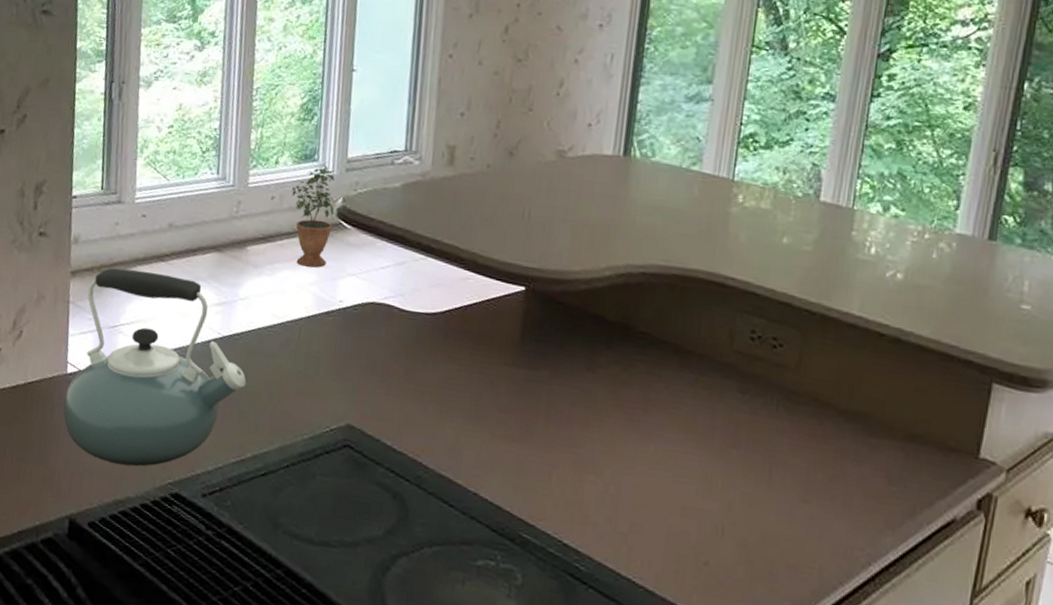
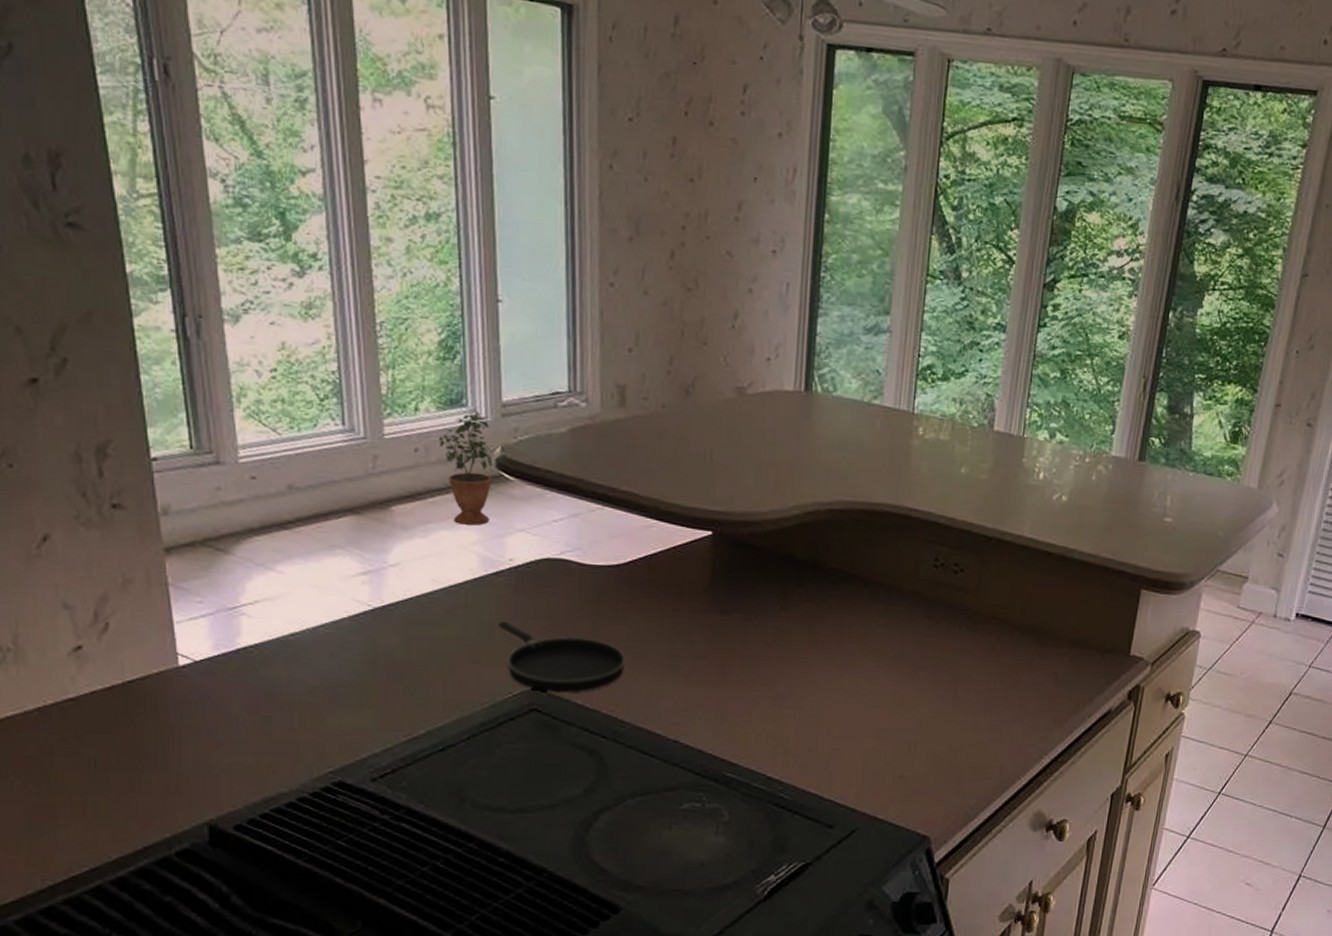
kettle: present [63,268,247,467] -> none [180,541,409,759]
frying pan: none [324,358,435,433] -> present [498,621,626,693]

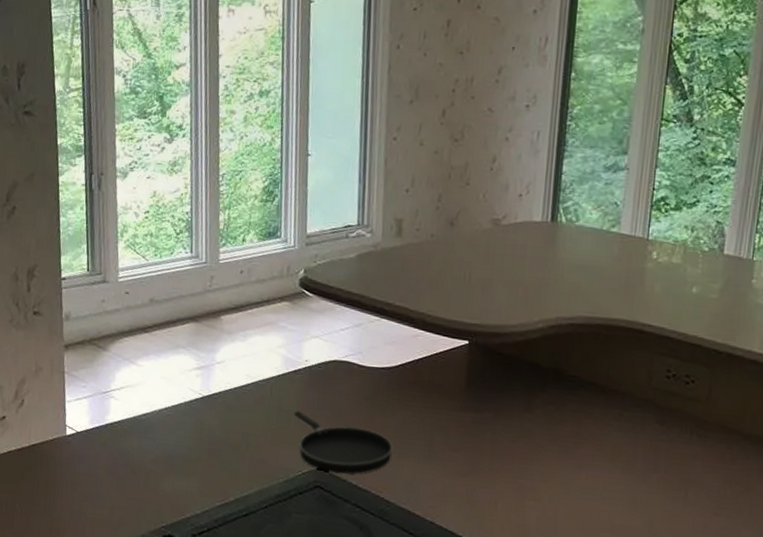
potted plant: present [438,411,493,525] -> none [258,241,298,332]

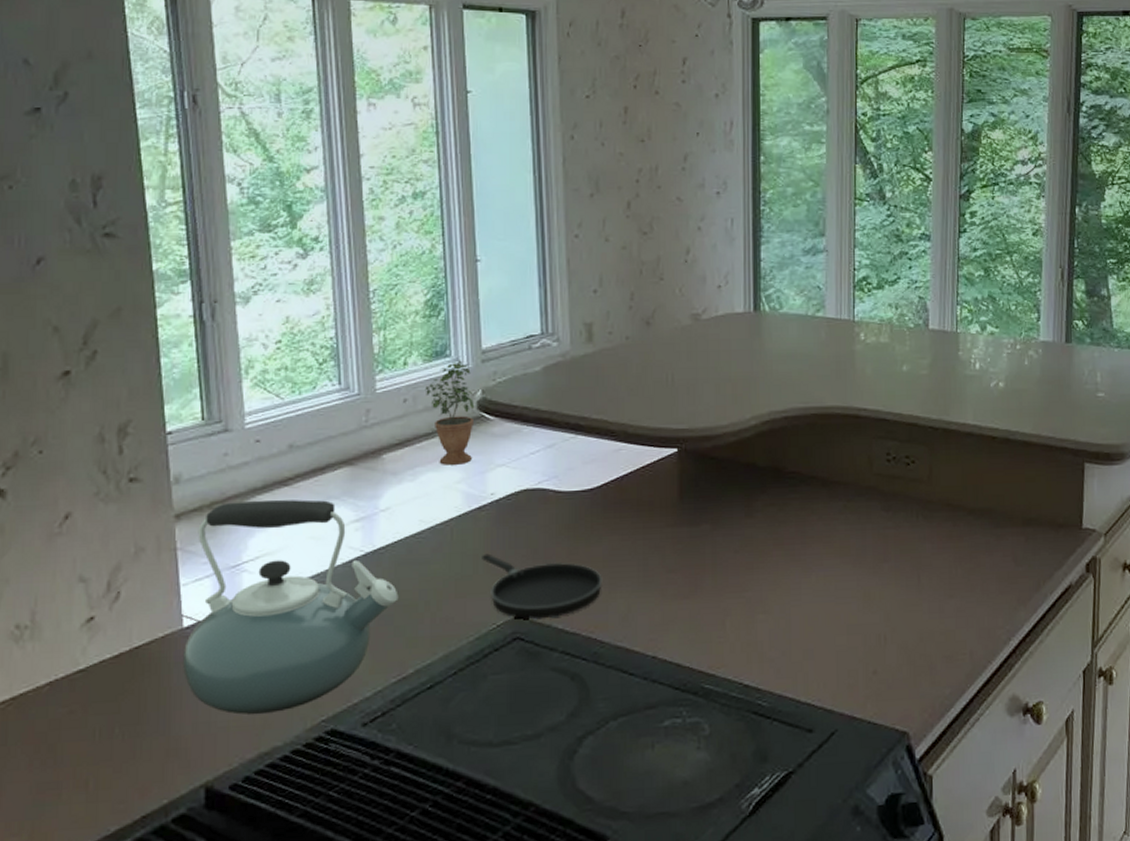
kettle: none [65,340,226,514] -> present [183,499,399,715]
potted plant: none [258,241,298,332] -> present [425,360,475,465]

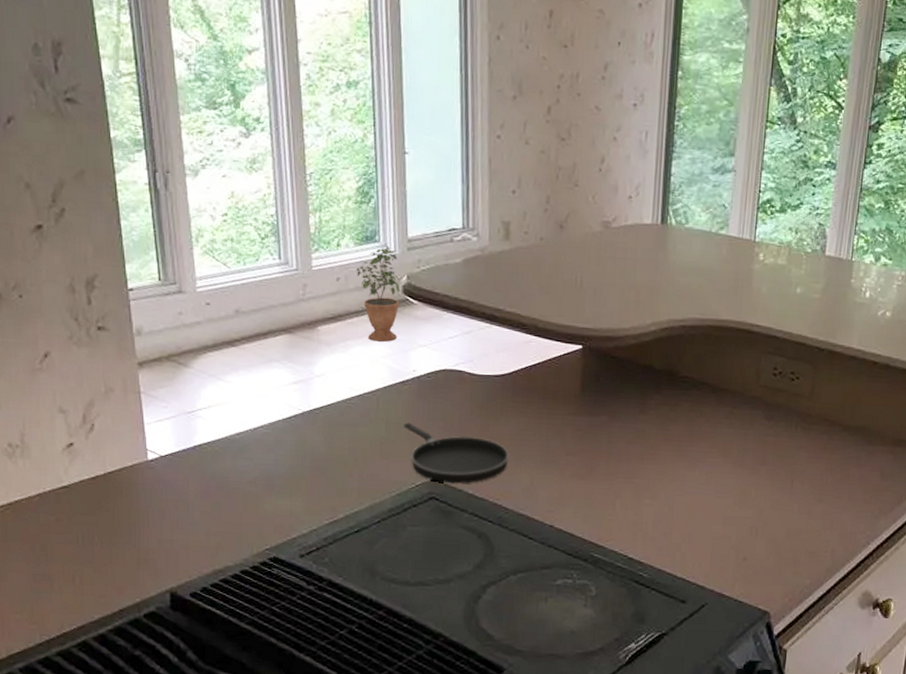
kettle: present [183,499,399,715] -> none [149,356,331,538]

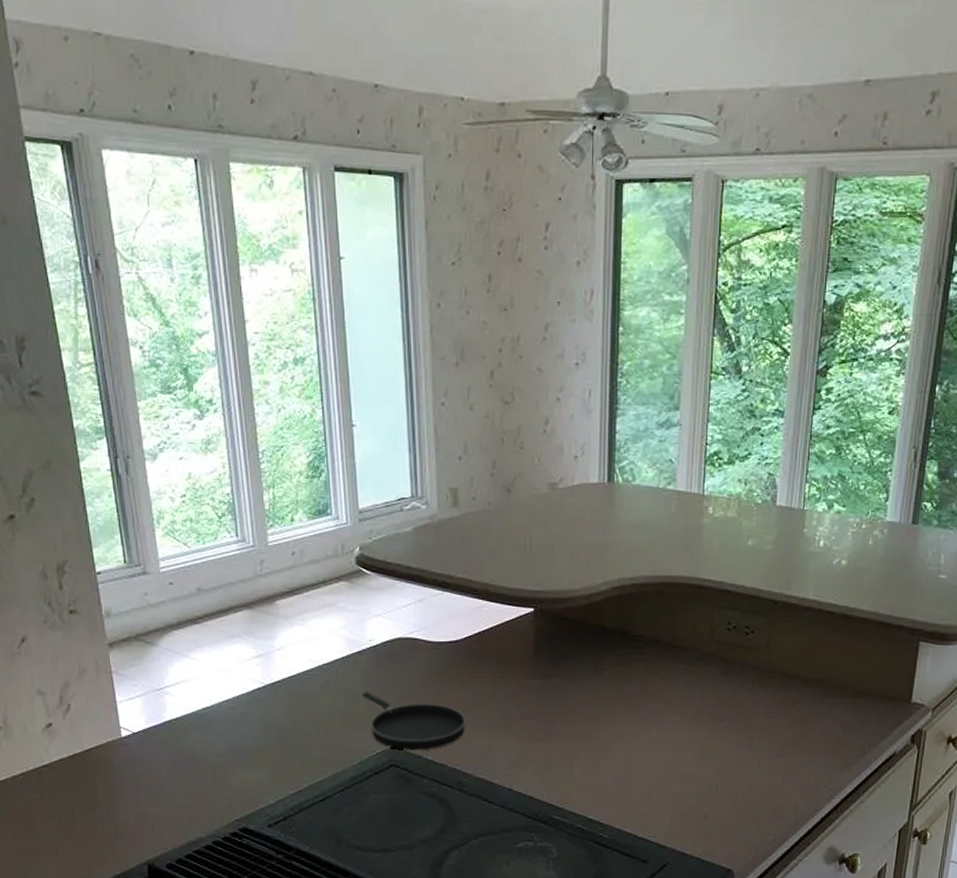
potted plant: present [356,246,401,342] -> none [310,518,354,613]

